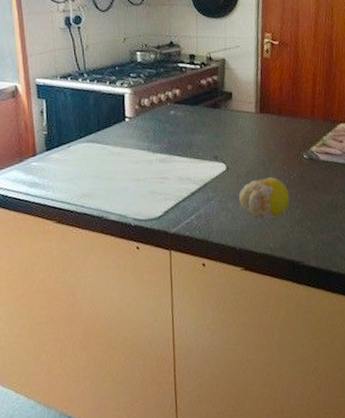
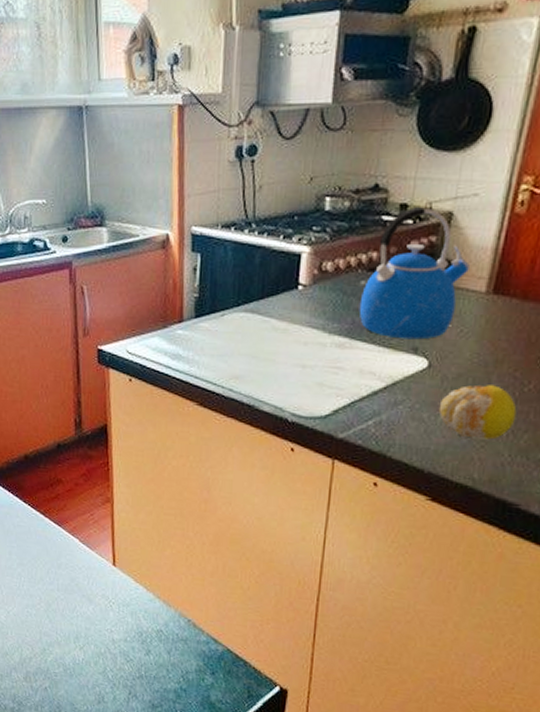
kettle: none [172,55,243,151] -> present [359,206,471,340]

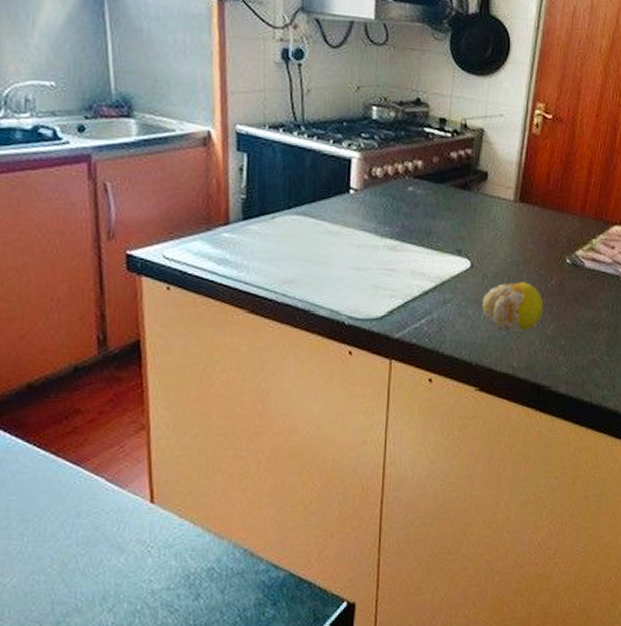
kettle: present [359,206,471,340] -> none [408,121,501,242]

